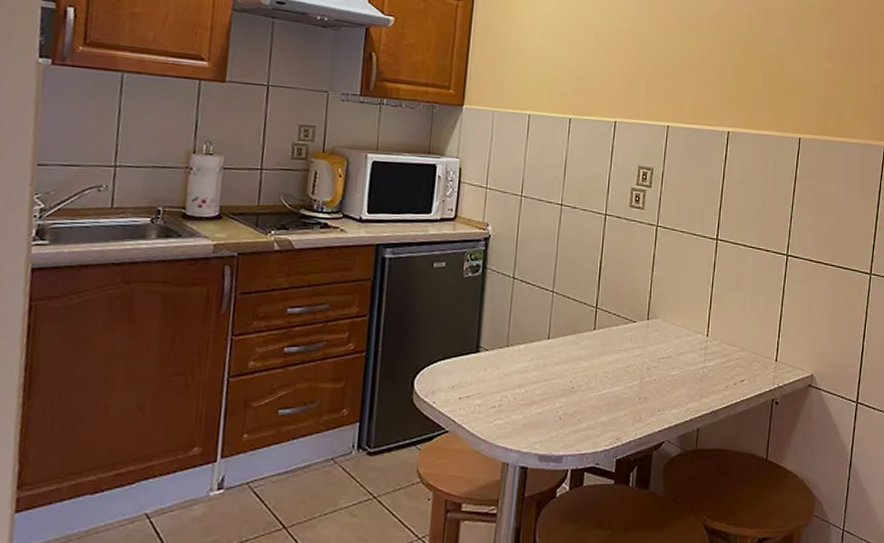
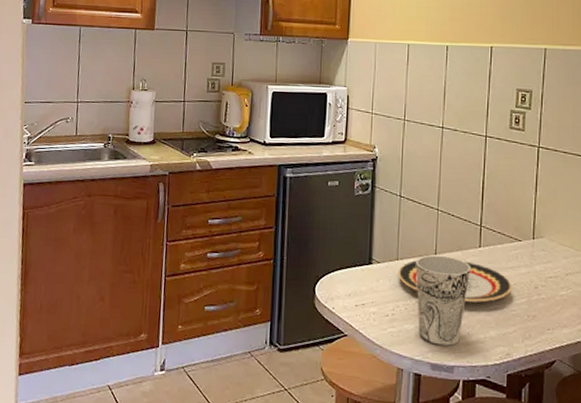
plate: none [507,345,624,387] -> present [398,260,511,303]
cup: none [526,340,584,435] -> present [415,255,470,346]

